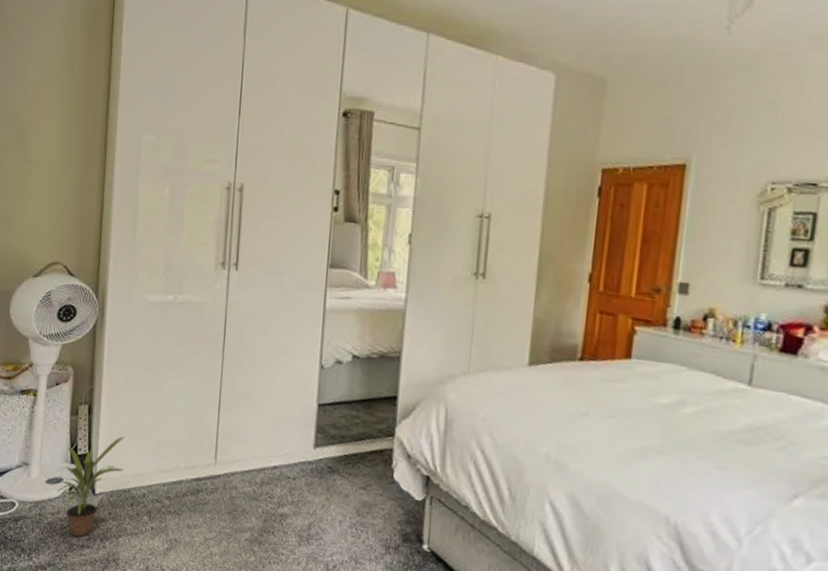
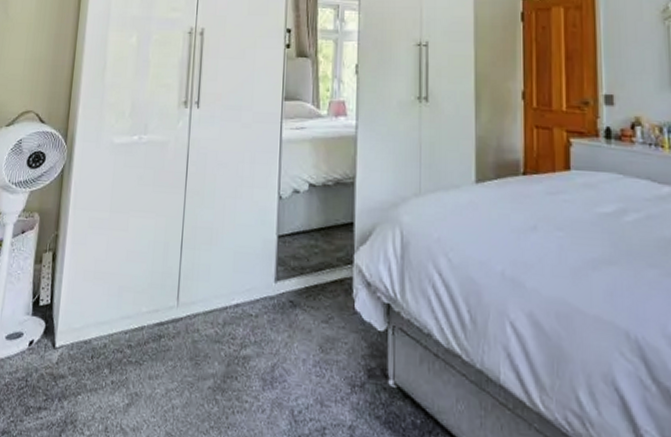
potted plant: present [56,437,125,538] -> none [16,283,88,399]

